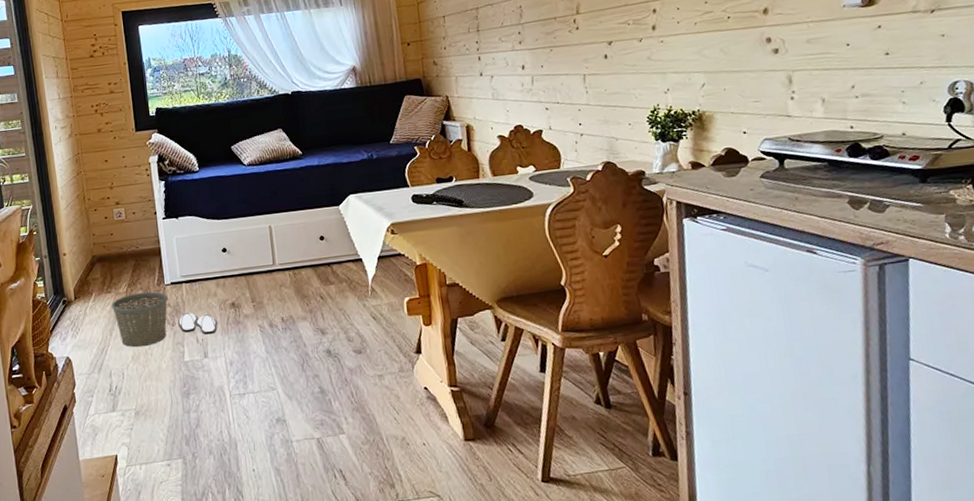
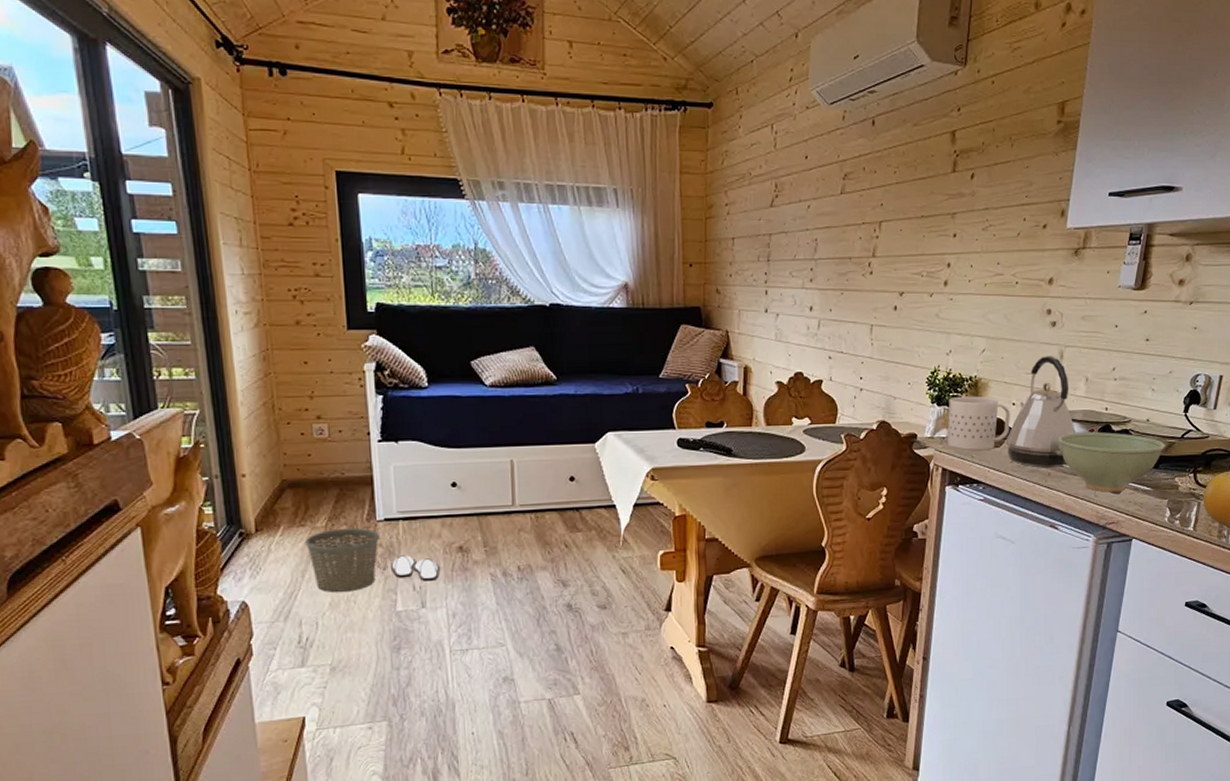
mug: none [673,128,745,183] -> present [947,396,1011,451]
kettle: none [741,81,820,193] -> present [1005,356,1076,468]
bowl: none [800,150,931,212] -> present [1058,432,1165,492]

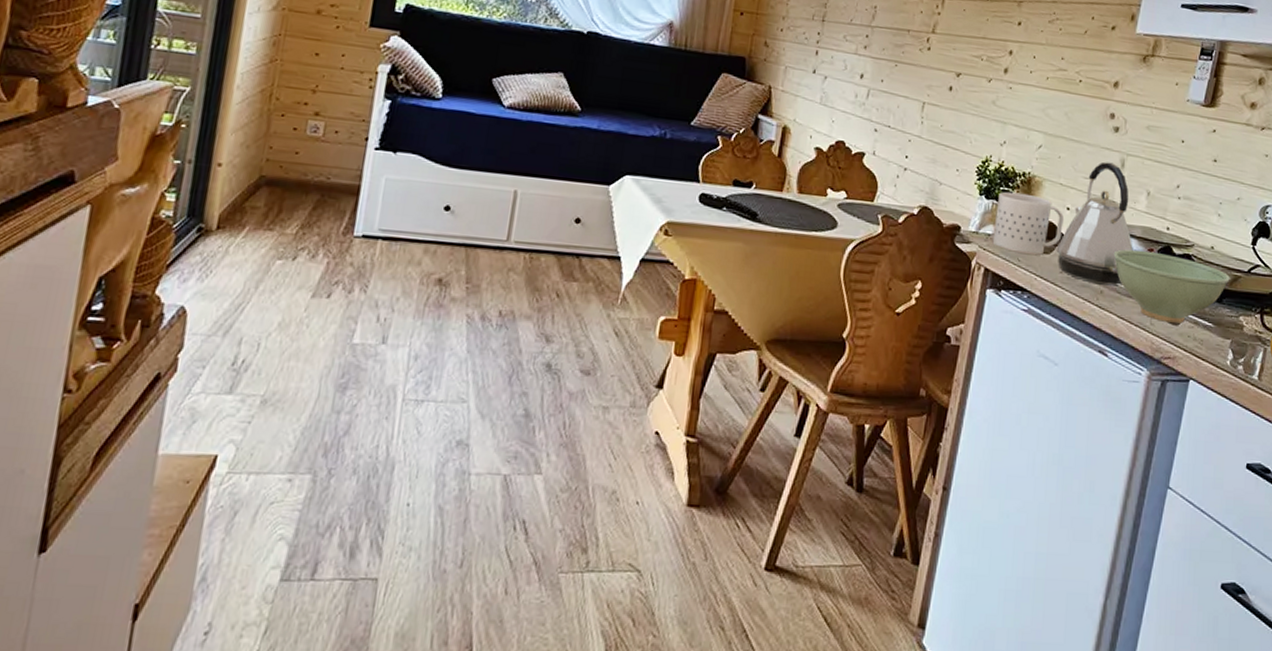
basket: present [304,527,379,592] -> none [267,238,353,313]
slippers: present [390,555,440,581] -> none [356,279,412,314]

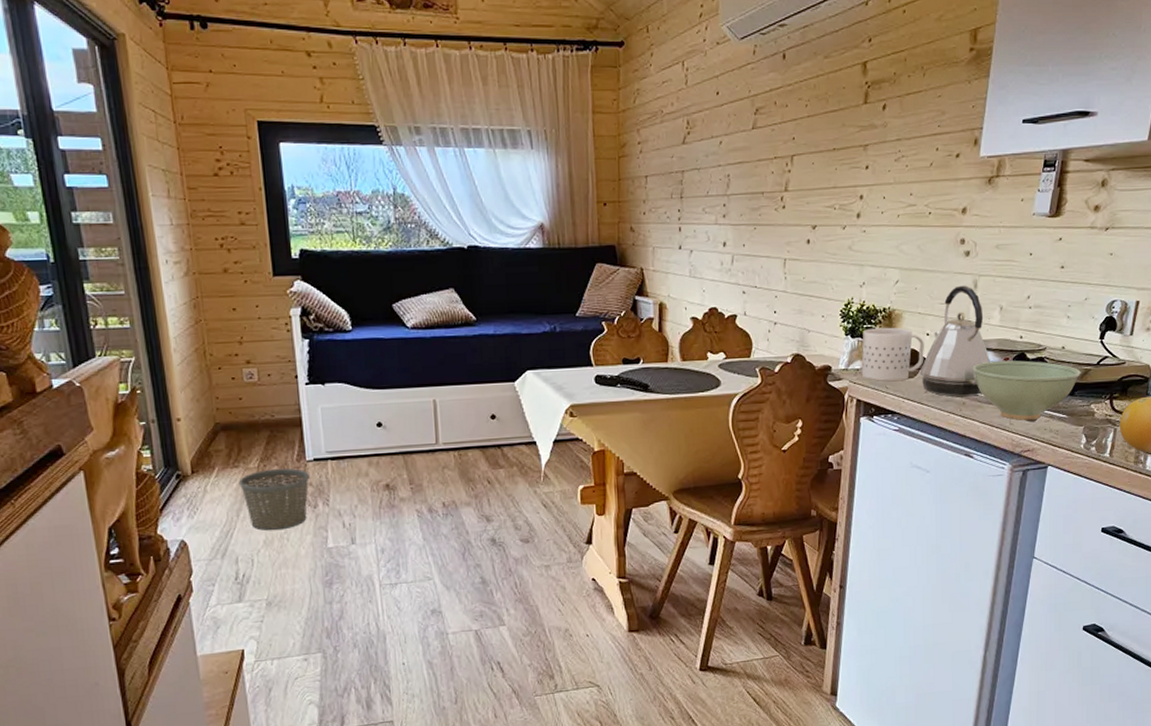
basket: none [267,238,353,313] -> present [238,468,309,530]

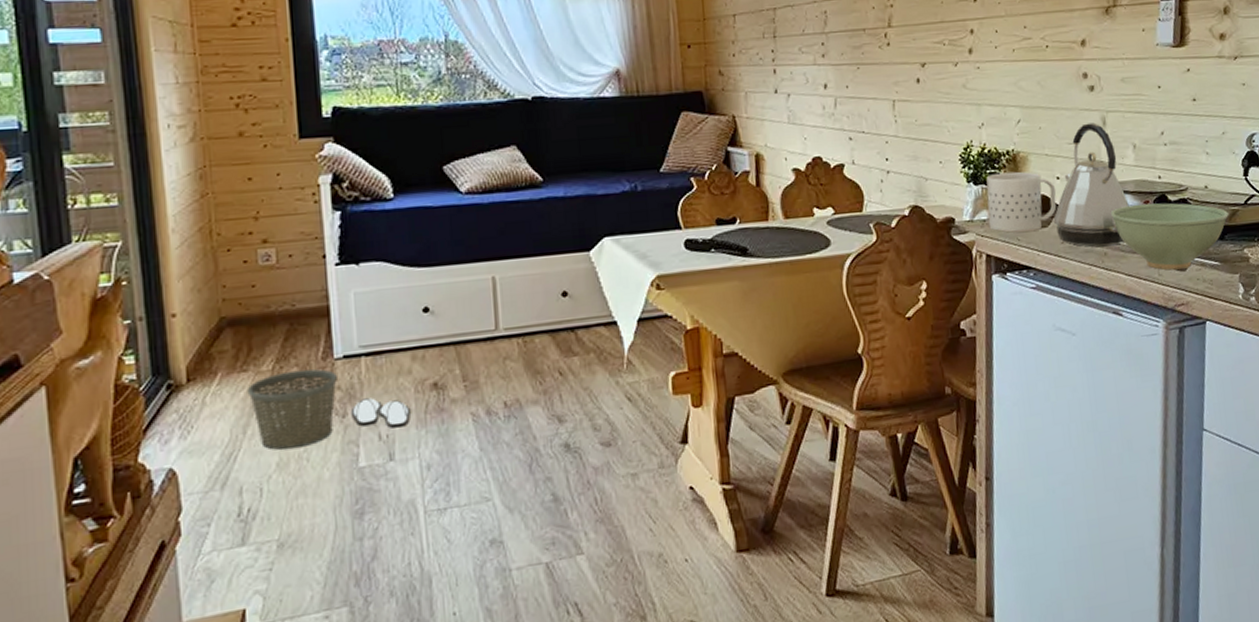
slippers: none [320,494,368,519] -> present [350,398,410,428]

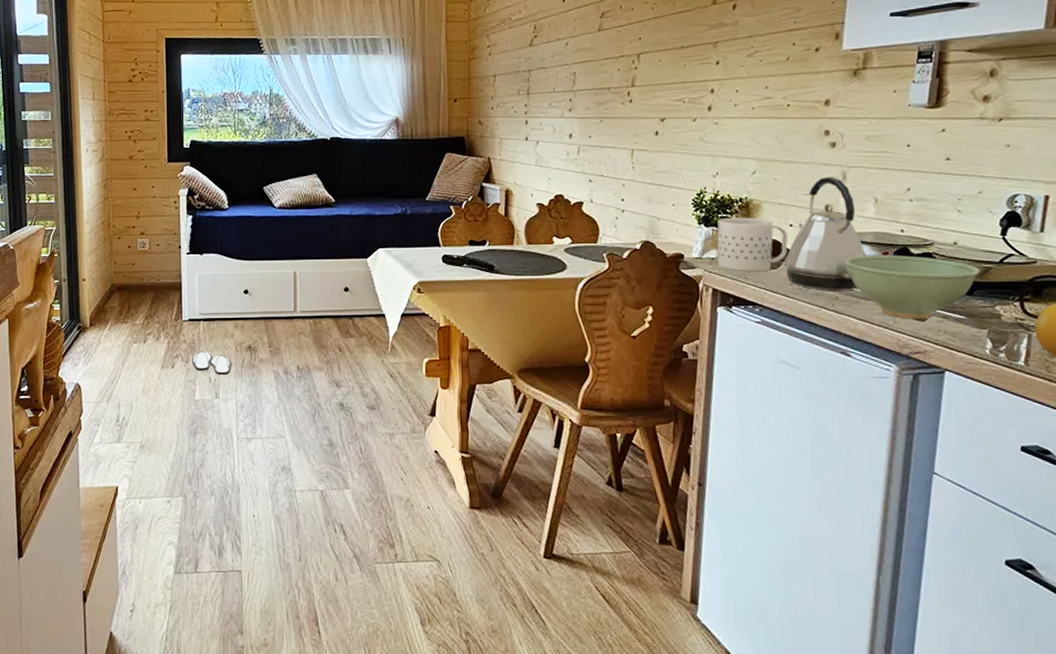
basket: present [247,369,337,450] -> none [126,326,184,380]

